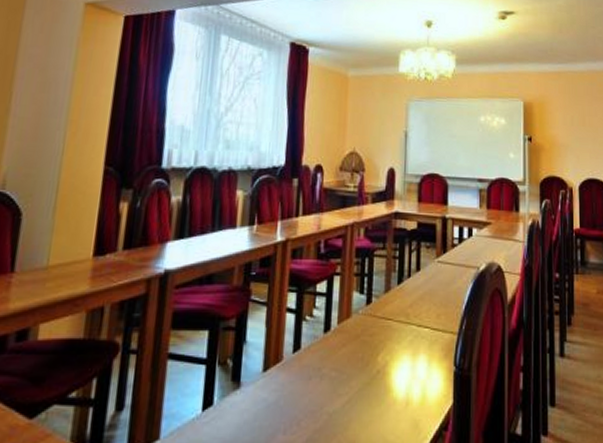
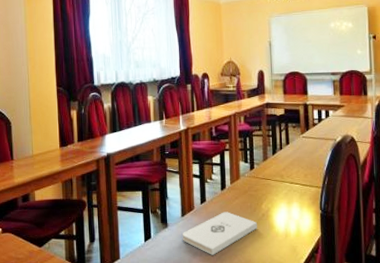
notepad: none [259,365,369,434] -> present [182,212,257,255]

